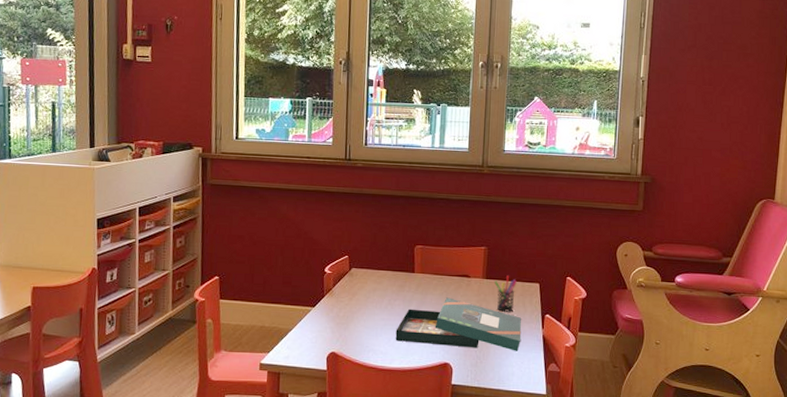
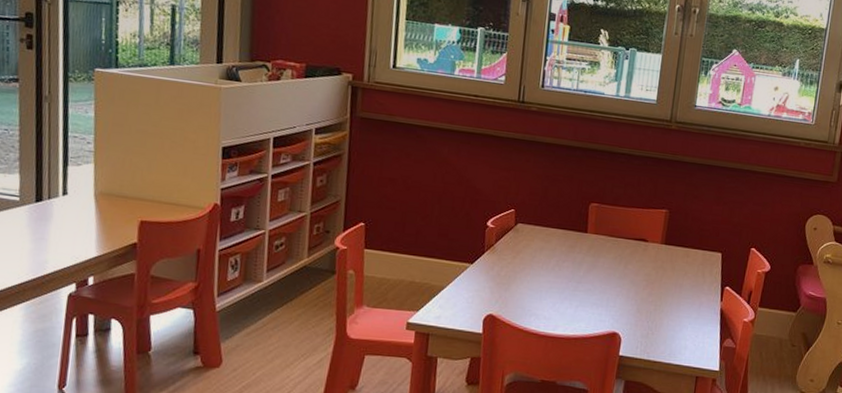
board game: present [395,297,521,351] -> none [561,262,699,324]
pen holder: present [495,275,517,312] -> none [674,242,698,282]

